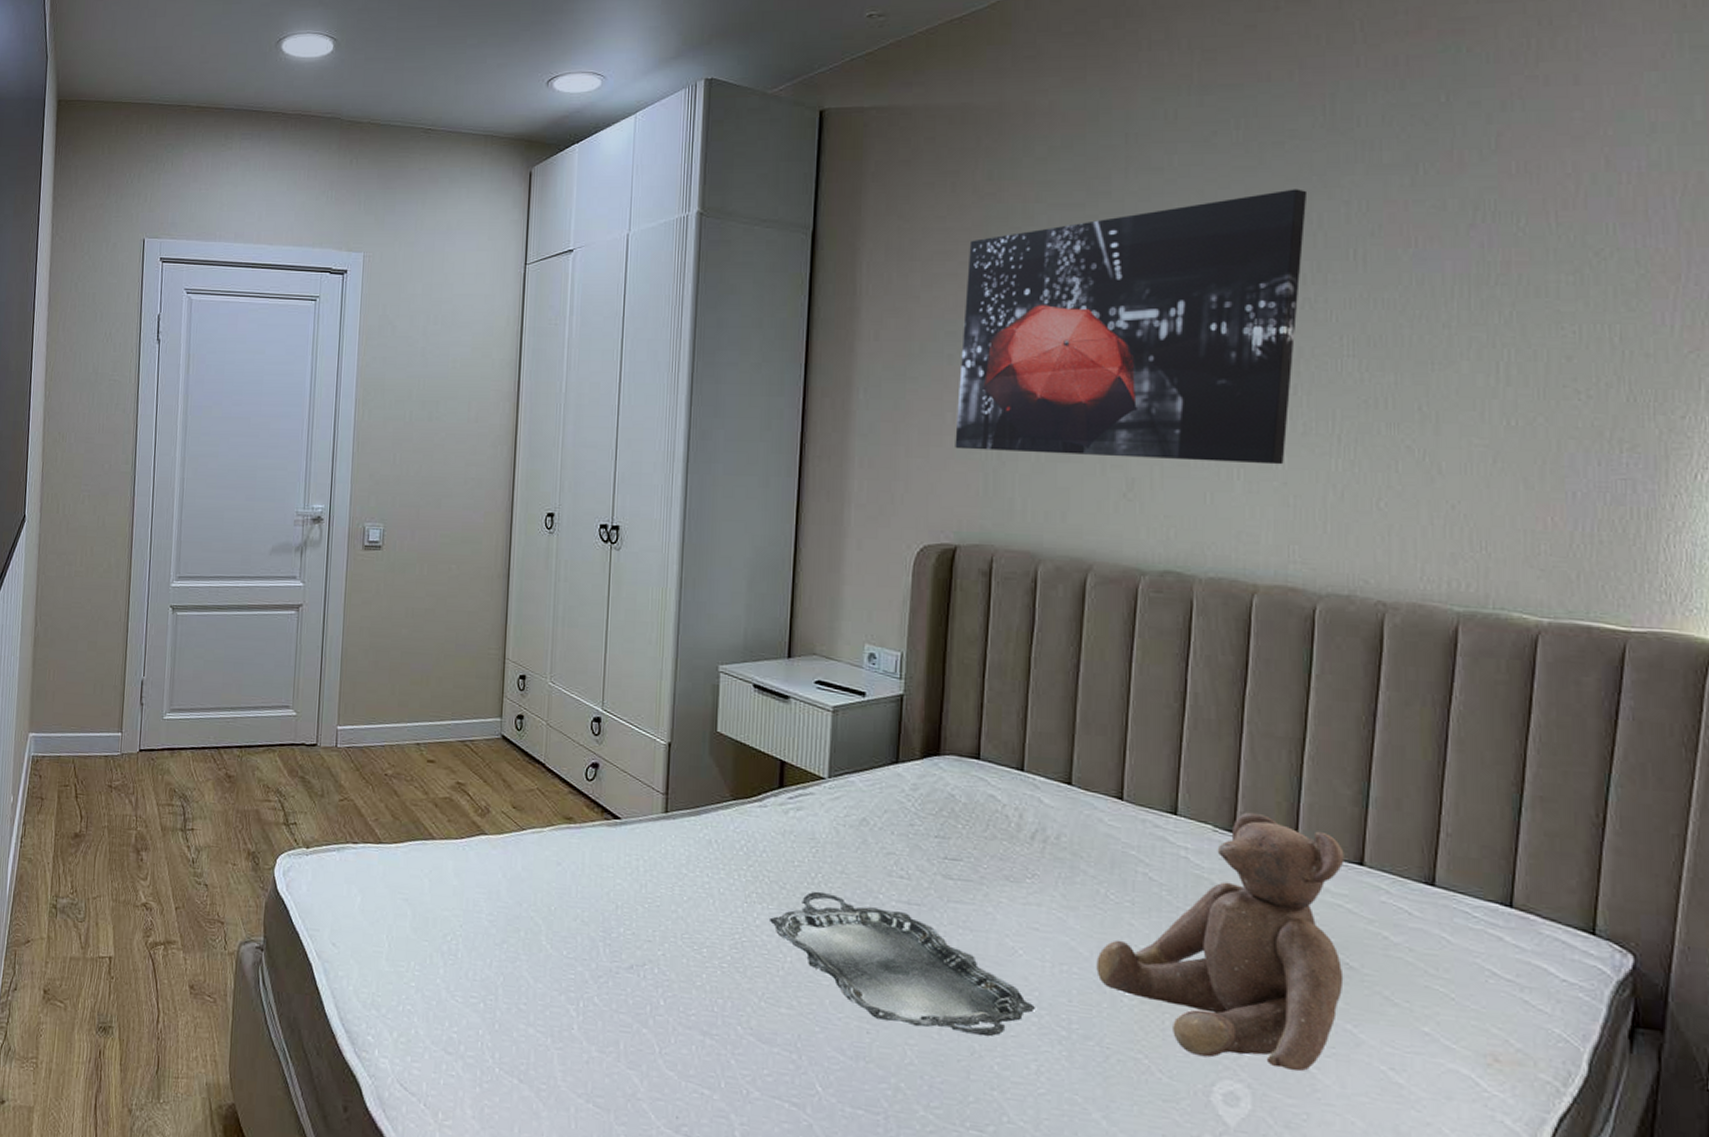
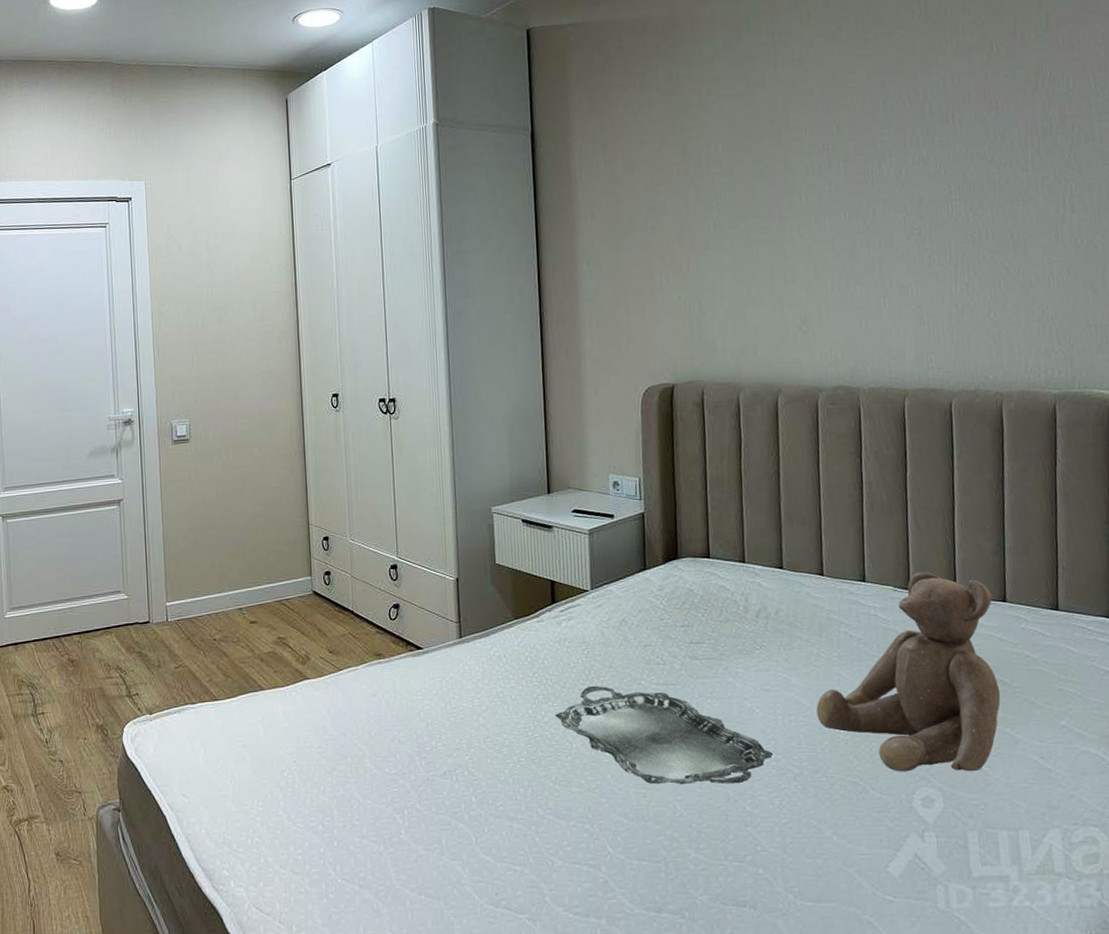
wall art: present [955,189,1308,465] -> none [659,69,917,304]

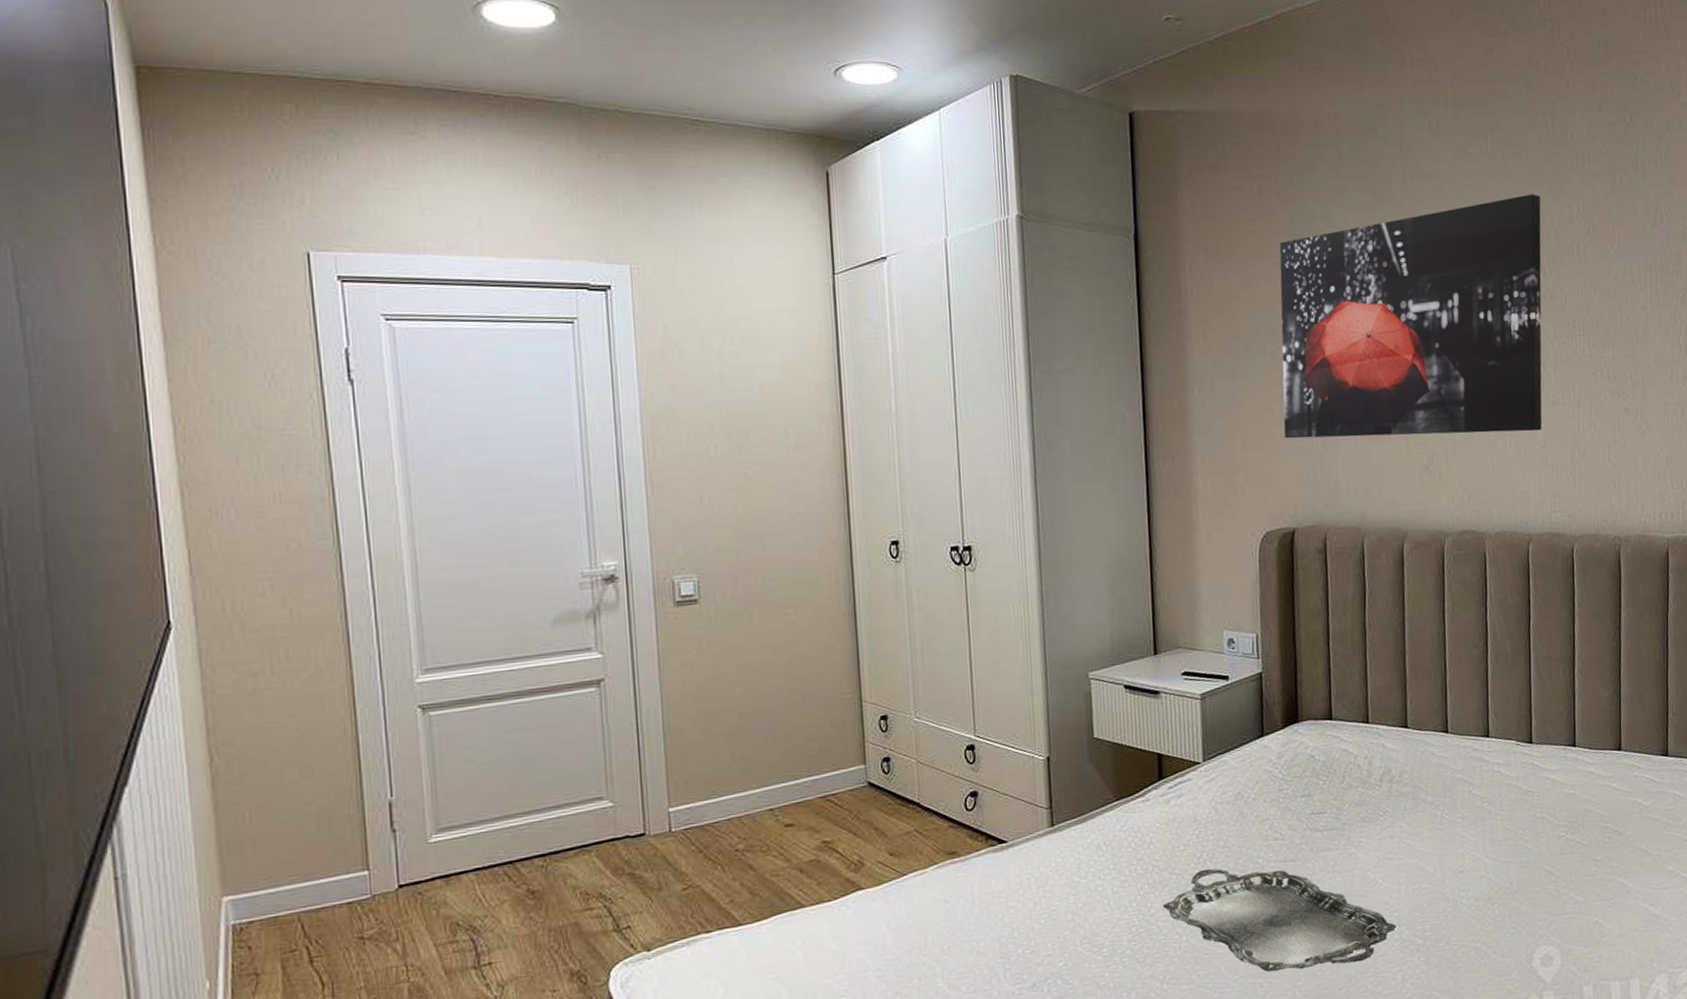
wall art: none [659,69,917,304] -> present [1279,194,1542,439]
teddy bear: present [816,571,1001,772] -> none [1440,723,1615,933]

